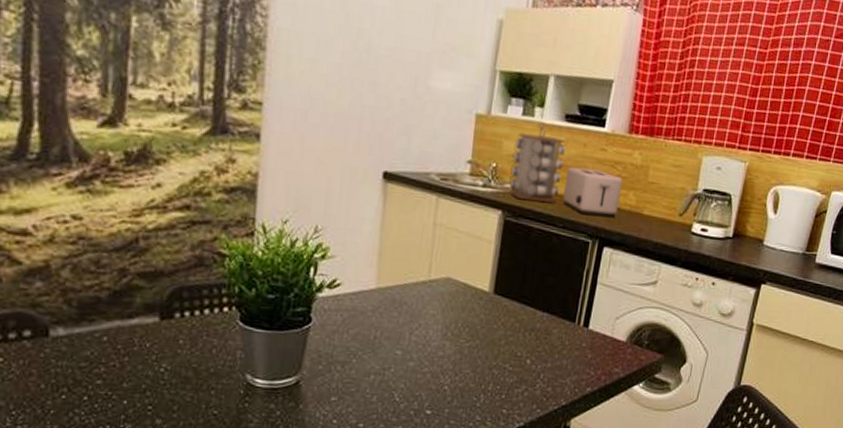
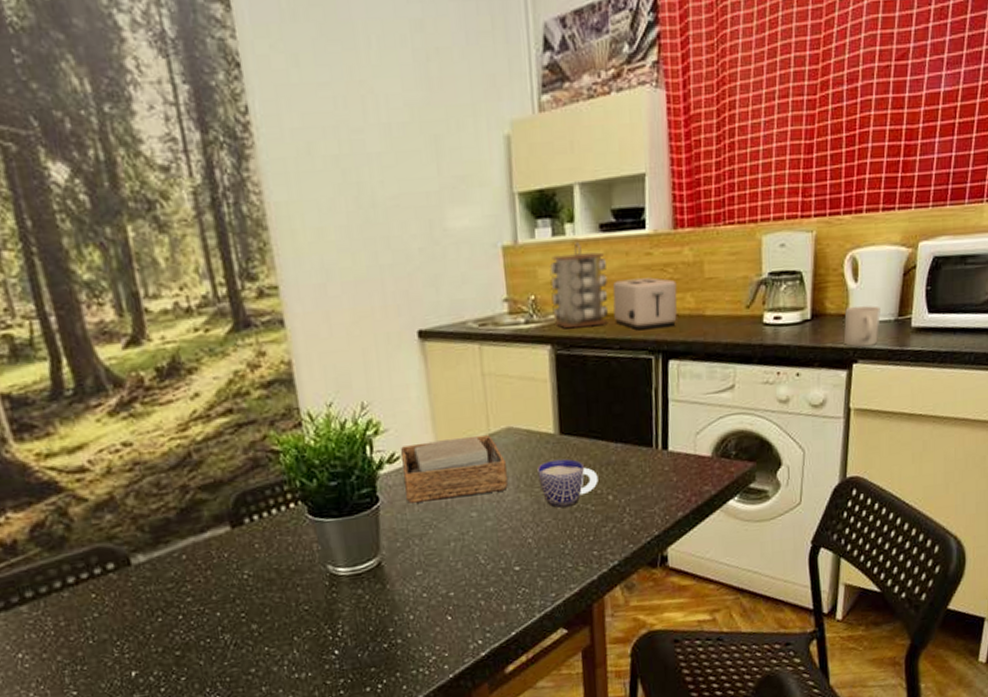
napkin holder: none [338,275,439,336] -> present [400,435,509,503]
cup: none [465,316,521,362] -> present [537,458,598,508]
mug: none [756,234,792,272] -> present [843,306,881,348]

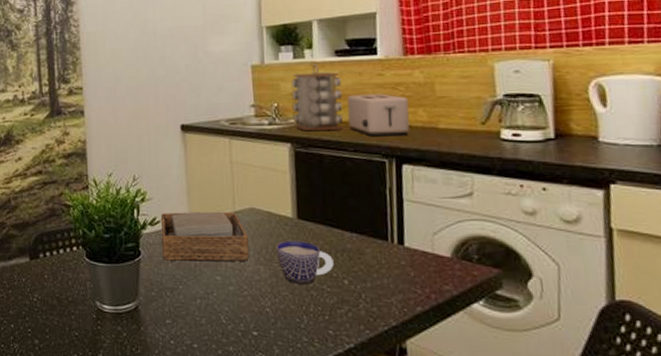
mug: present [843,306,881,348] -> none [594,129,640,168]

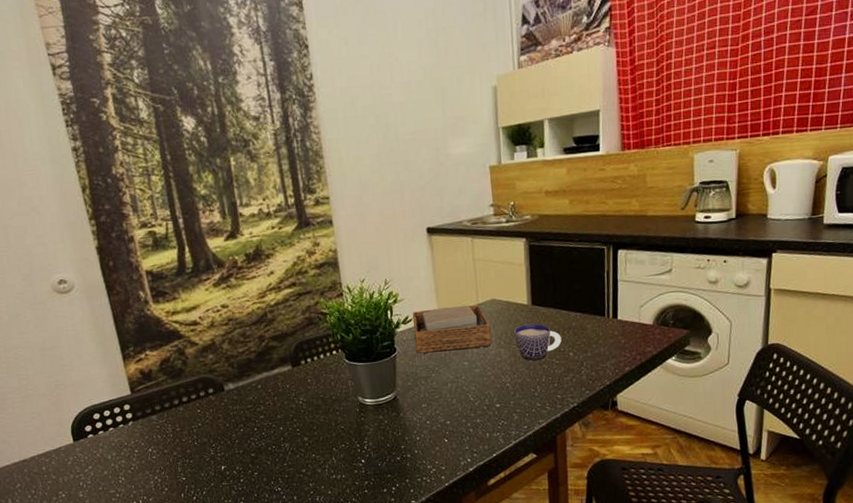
spice rack: present [292,64,343,133] -> none [526,162,570,227]
toaster: present [347,94,410,137] -> none [573,187,625,227]

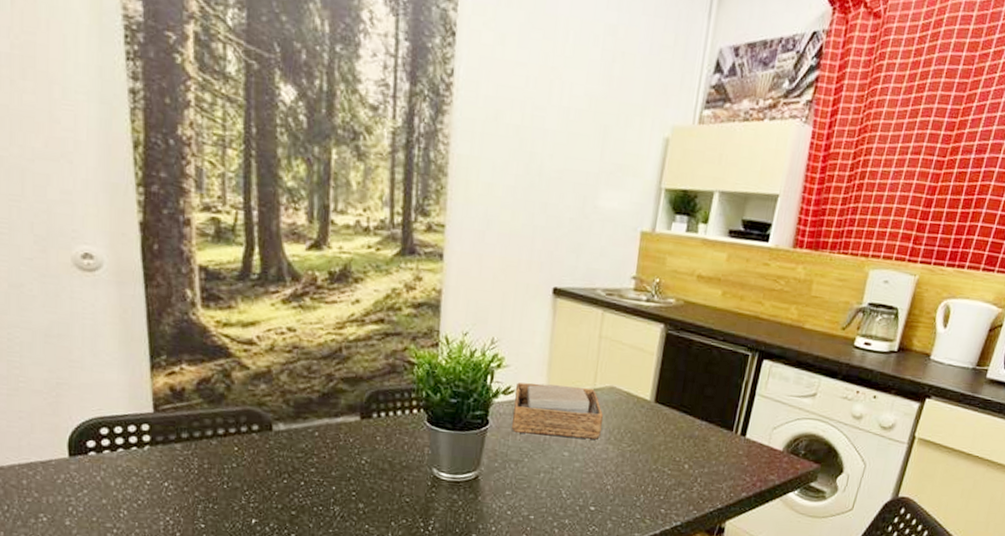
cup: present [514,323,562,360] -> none [627,422,680,466]

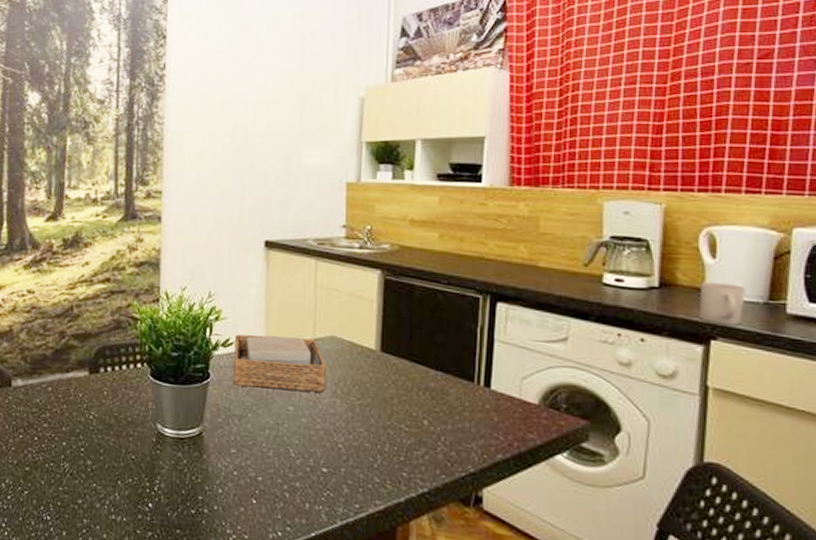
mug: none [921,348,962,387] -> present [698,281,746,325]

